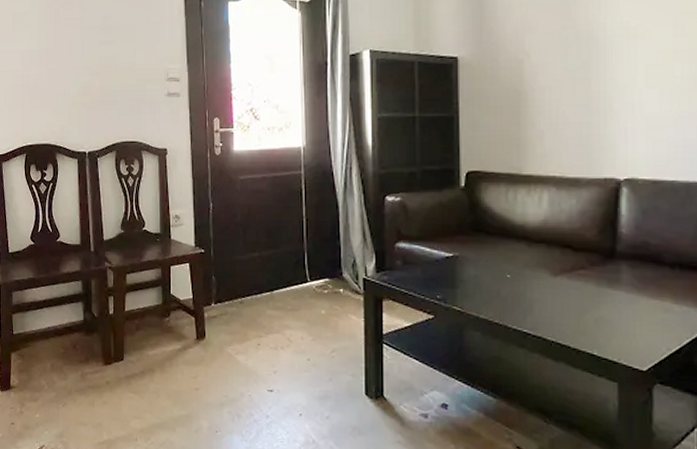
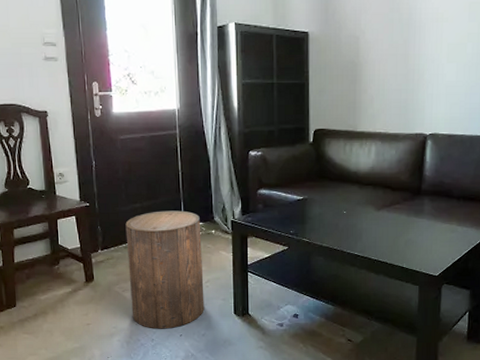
stool: none [242,262,329,405] -> present [125,210,204,329]

